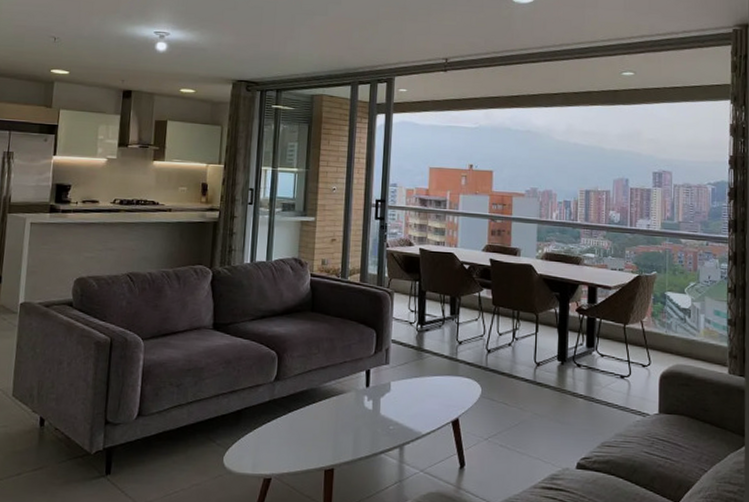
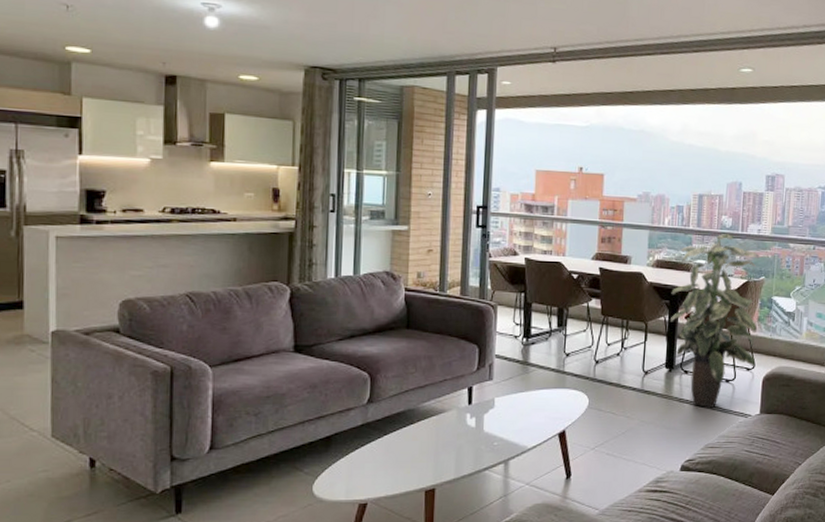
indoor plant: none [561,228,652,405] -> present [671,234,760,409]

